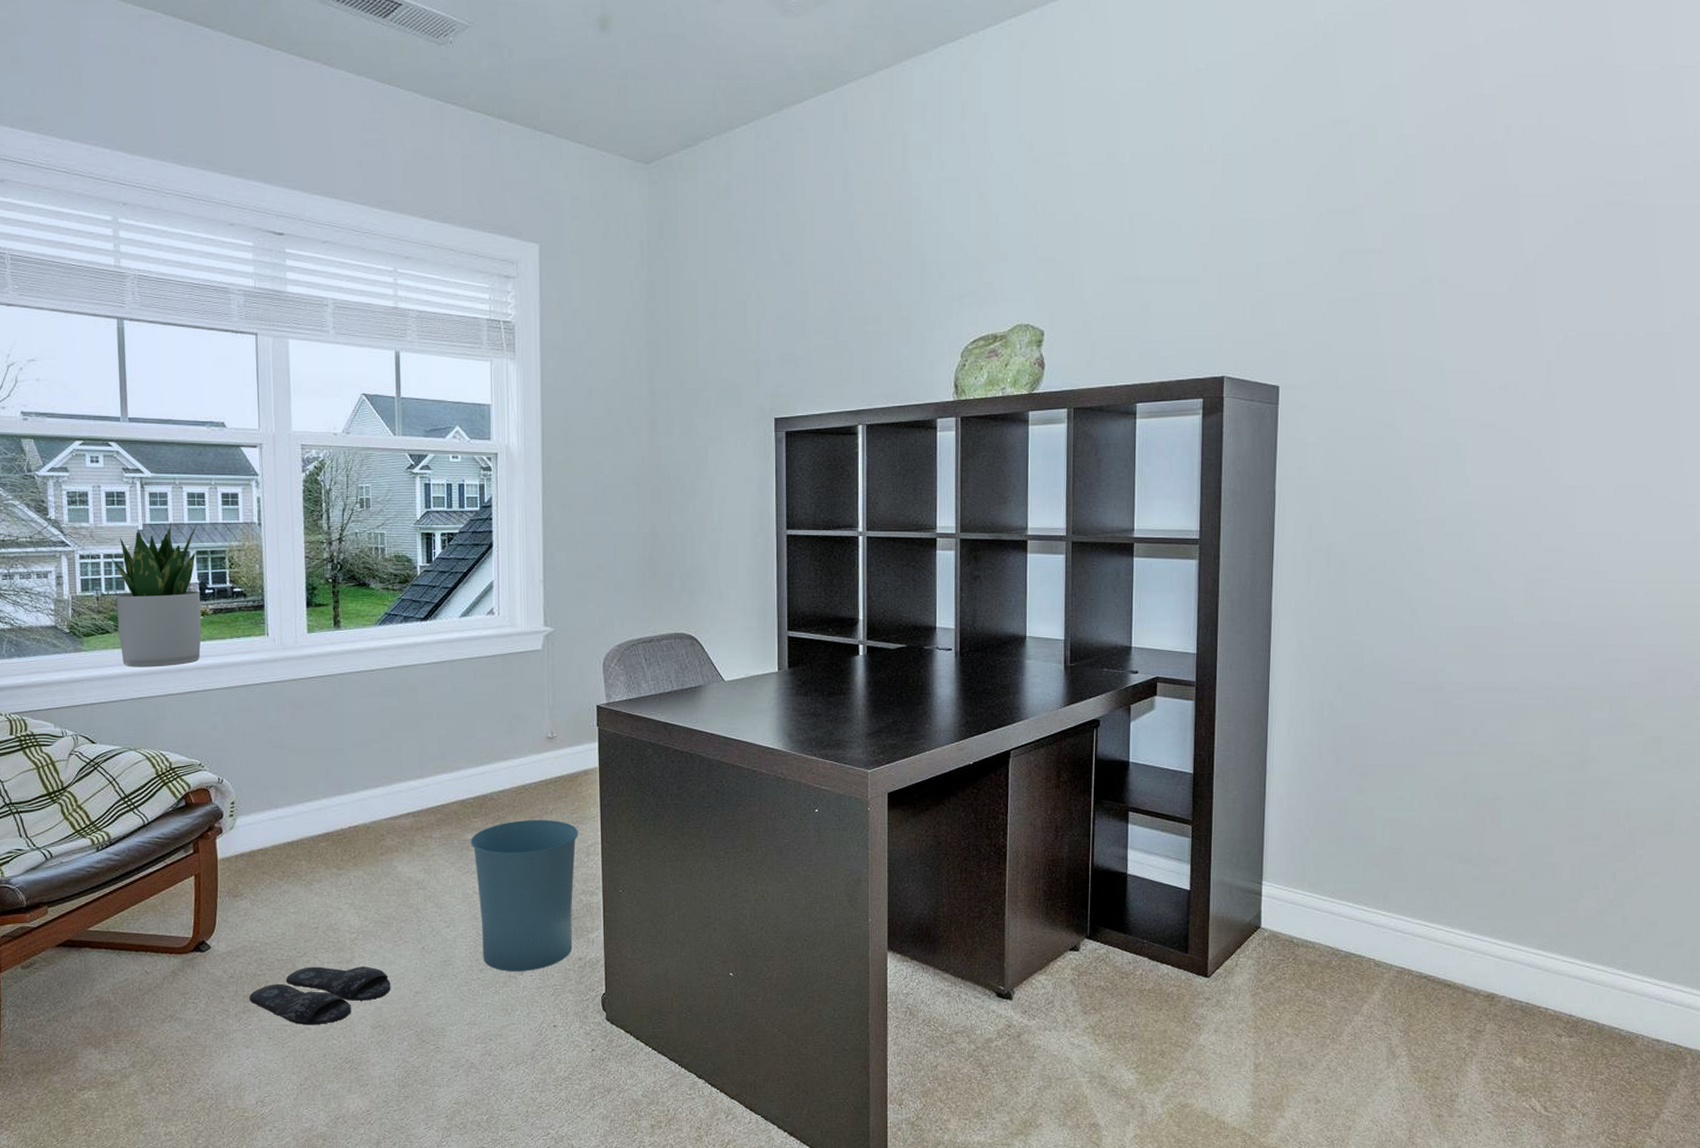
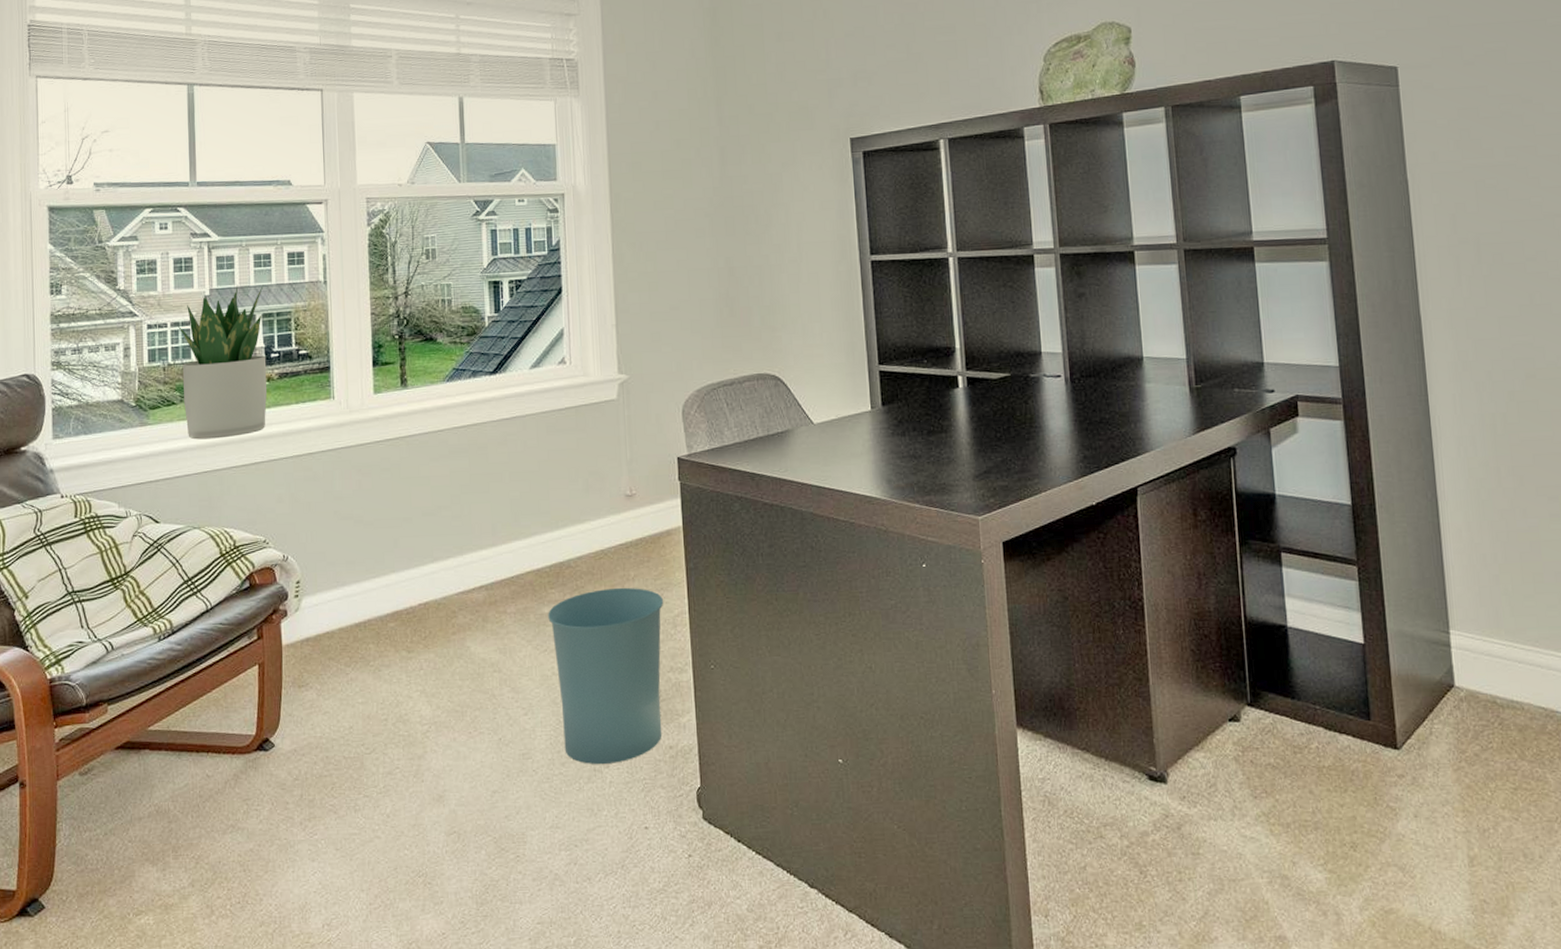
slippers: present [249,966,391,1025] -> none [315,762,466,833]

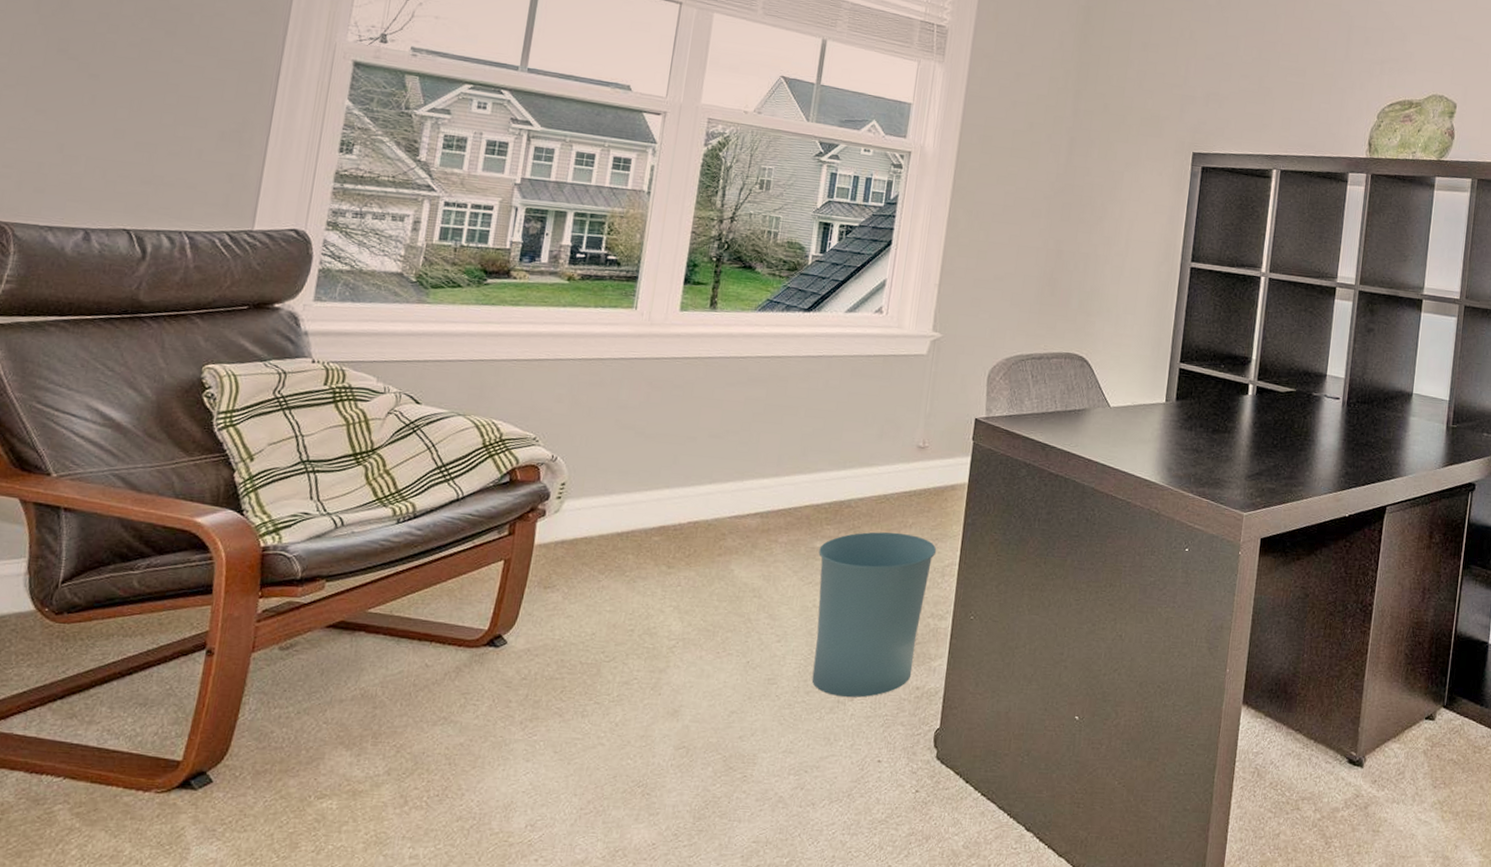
planter: present [178,285,268,440] -> none [469,179,582,330]

